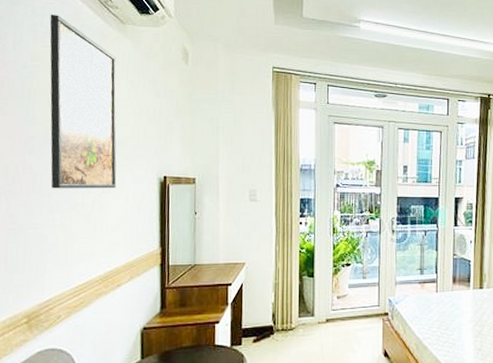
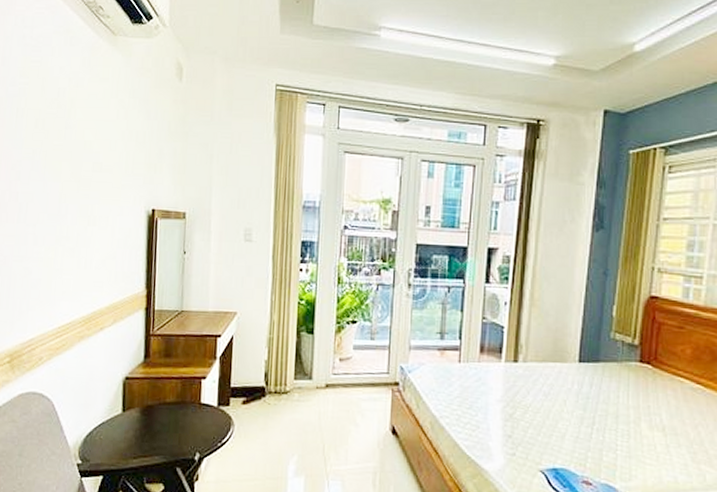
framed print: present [50,15,117,189] -> none [36,26,106,221]

